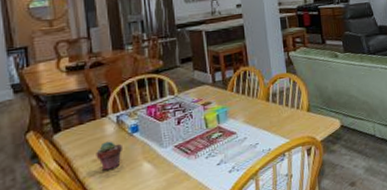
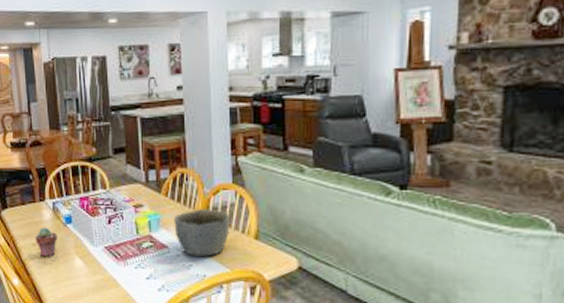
bowl: none [240,94,288,136] -> present [174,209,230,257]

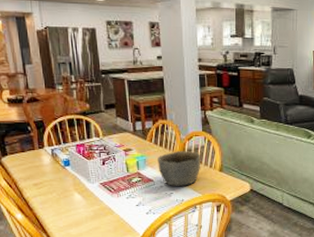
potted succulent: present [35,227,57,257] -> none [36,170,57,194]

